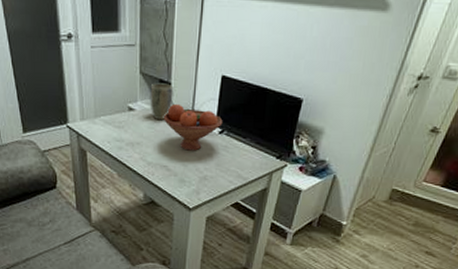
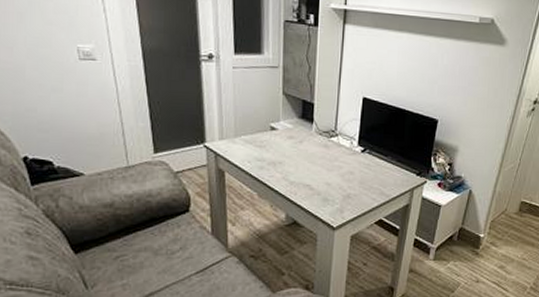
plant pot: present [150,83,174,120] -> none [292,103,316,139]
fruit bowl: present [163,103,223,151] -> none [306,123,365,170]

